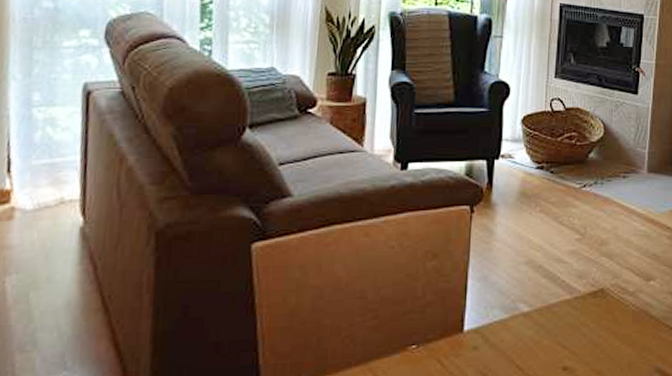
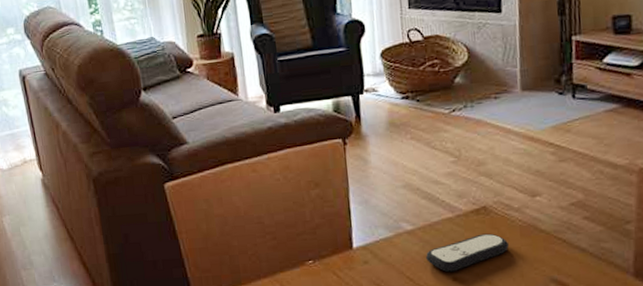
remote control: none [539,318,620,361] -> present [426,233,509,273]

